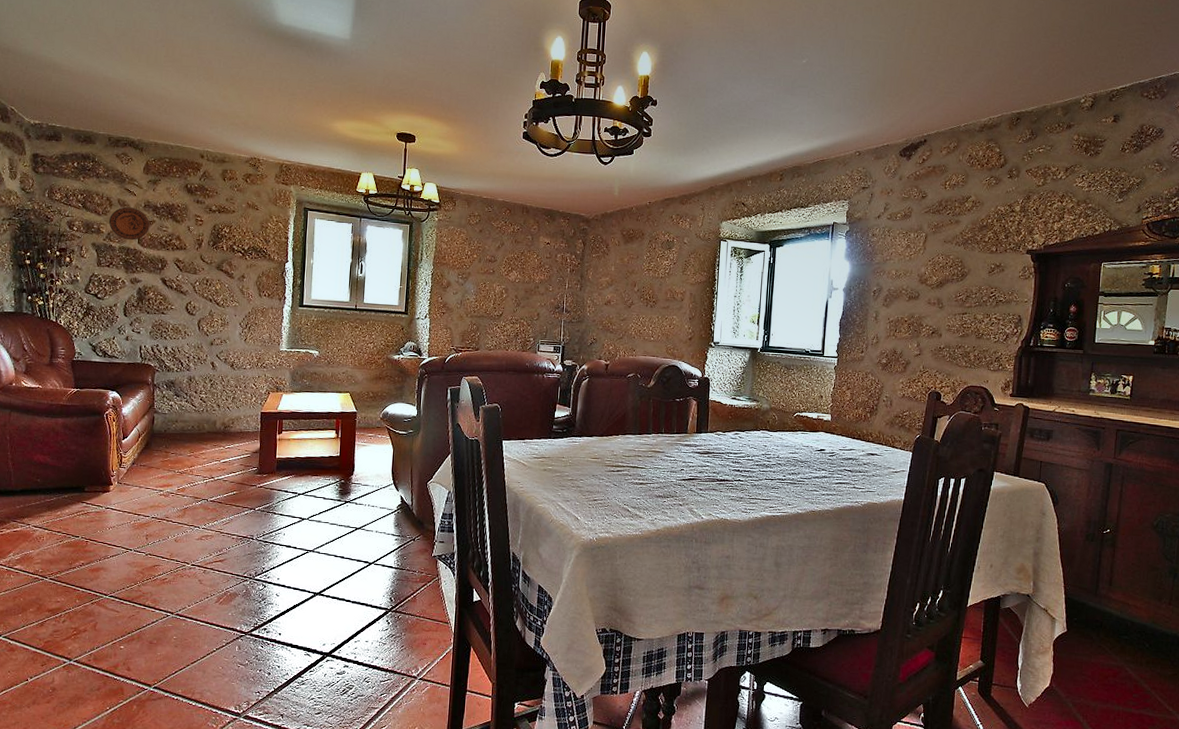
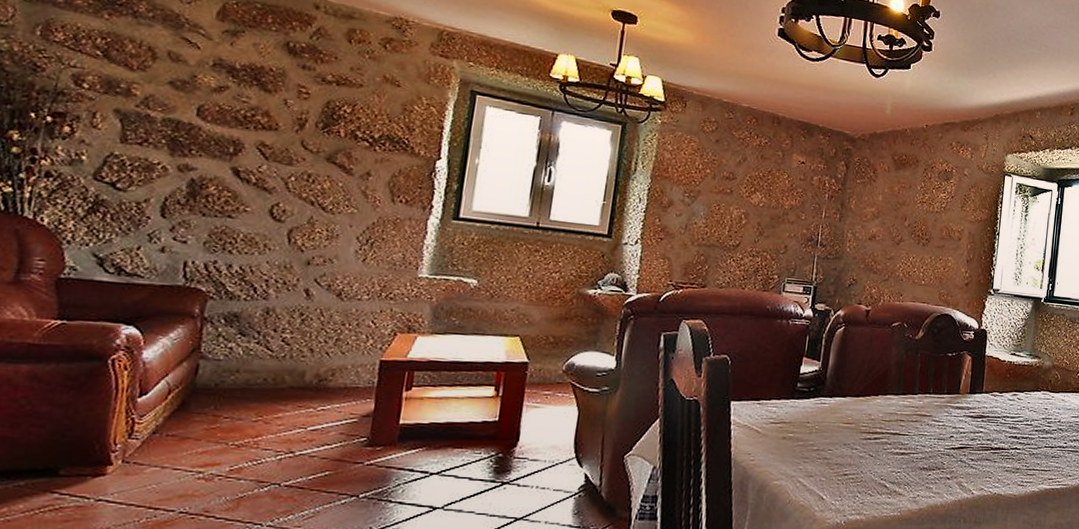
decorative plate: present [108,207,150,240] -> none [147,62,221,111]

